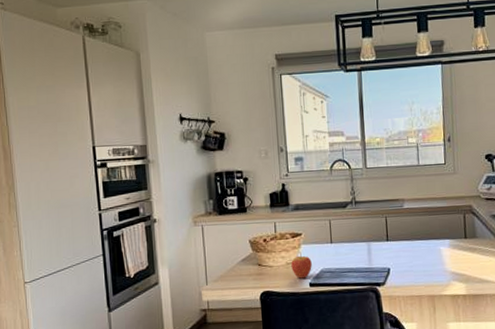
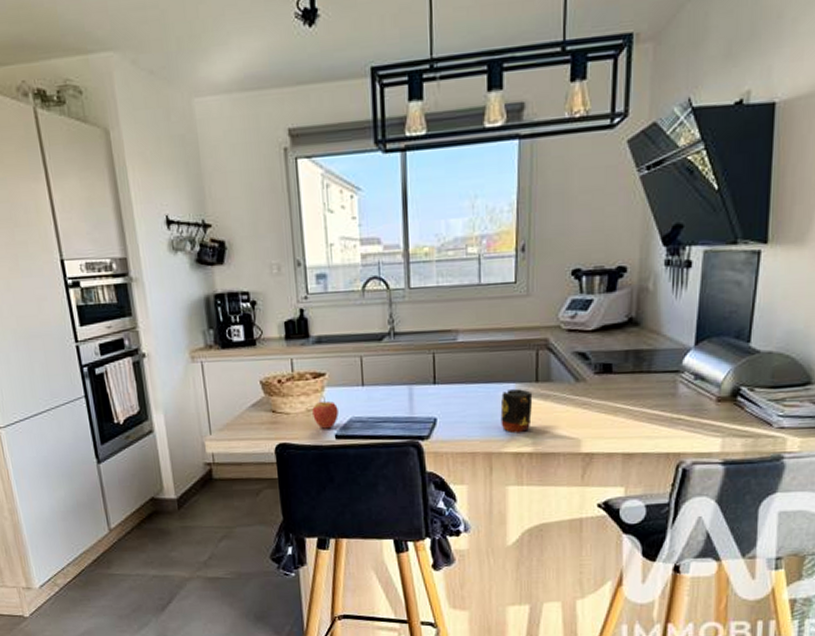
mug: none [439,244,464,280] -> present [500,389,533,434]

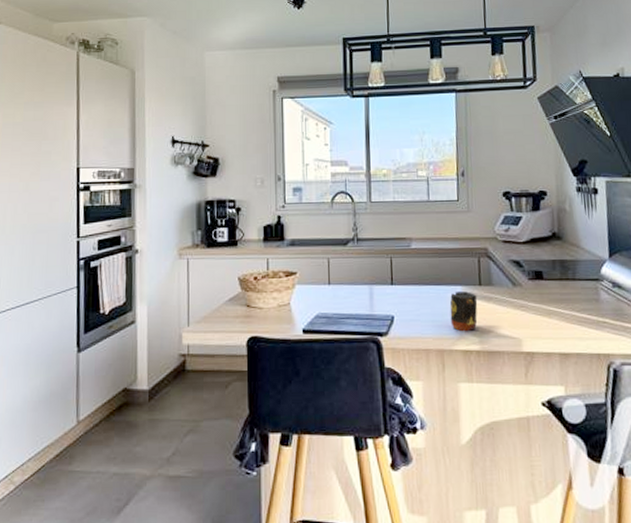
fruit: present [312,396,339,429] -> none [283,293,306,324]

